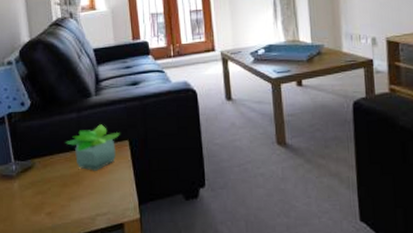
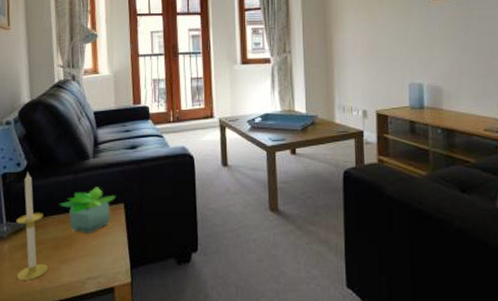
candle: none [24,111,58,218] -> present [16,172,49,281]

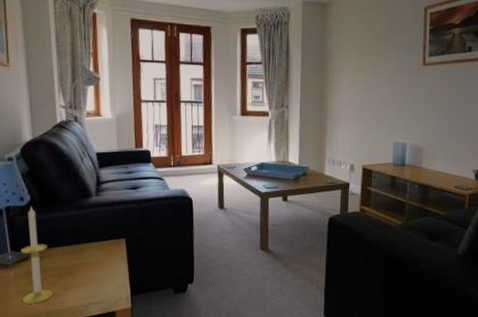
potted plant: present [60,187,116,234] -> none [63,223,117,264]

